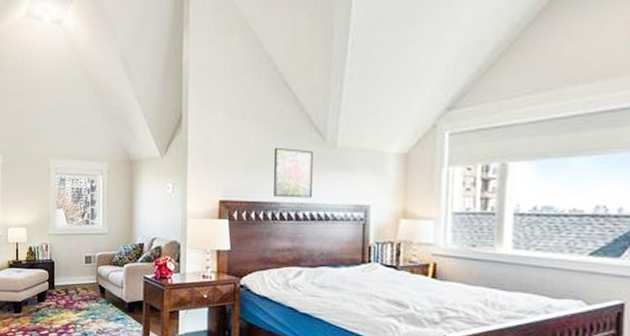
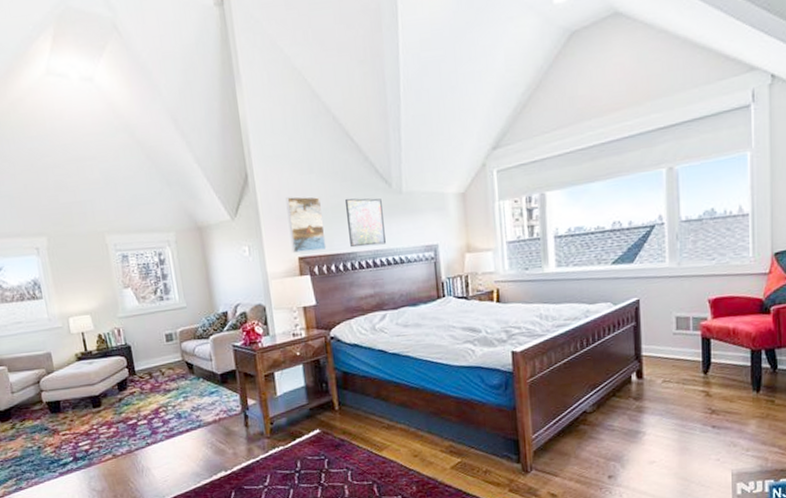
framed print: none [214,141,250,197] -> present [285,196,327,253]

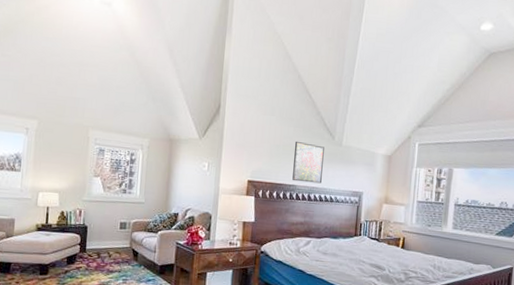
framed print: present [285,196,327,253] -> none [243,130,276,179]

